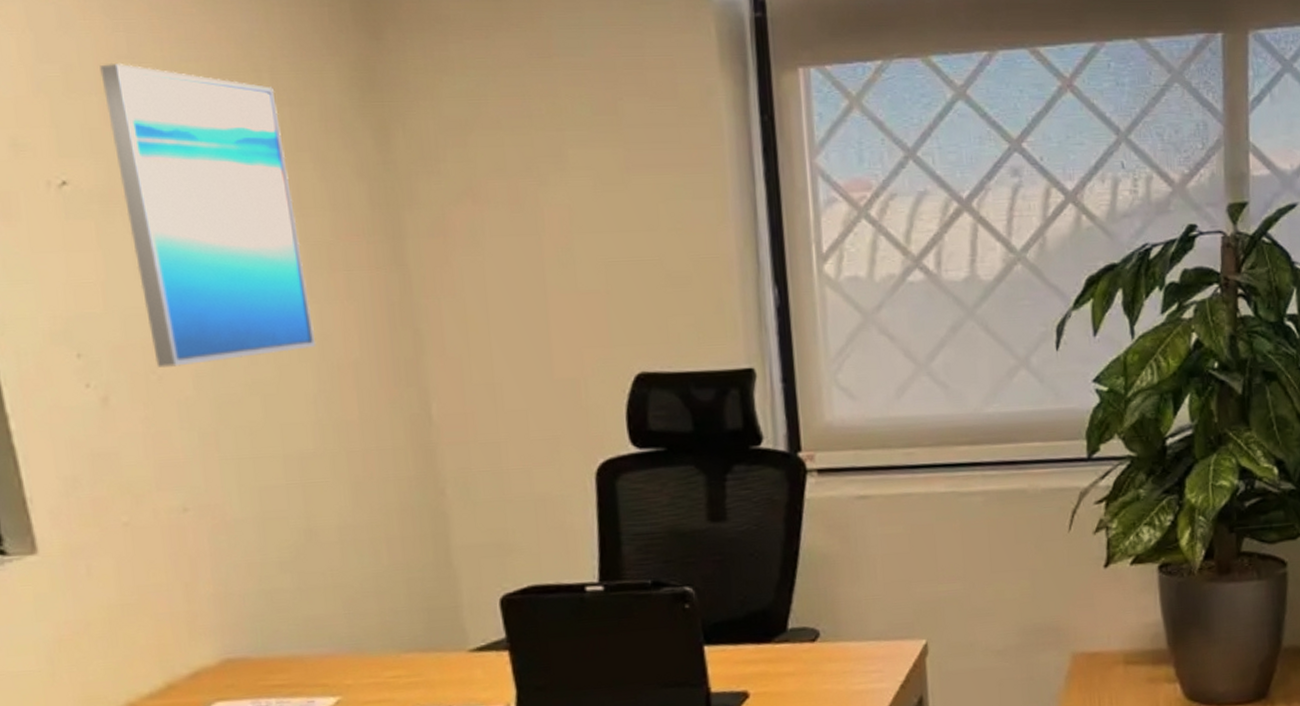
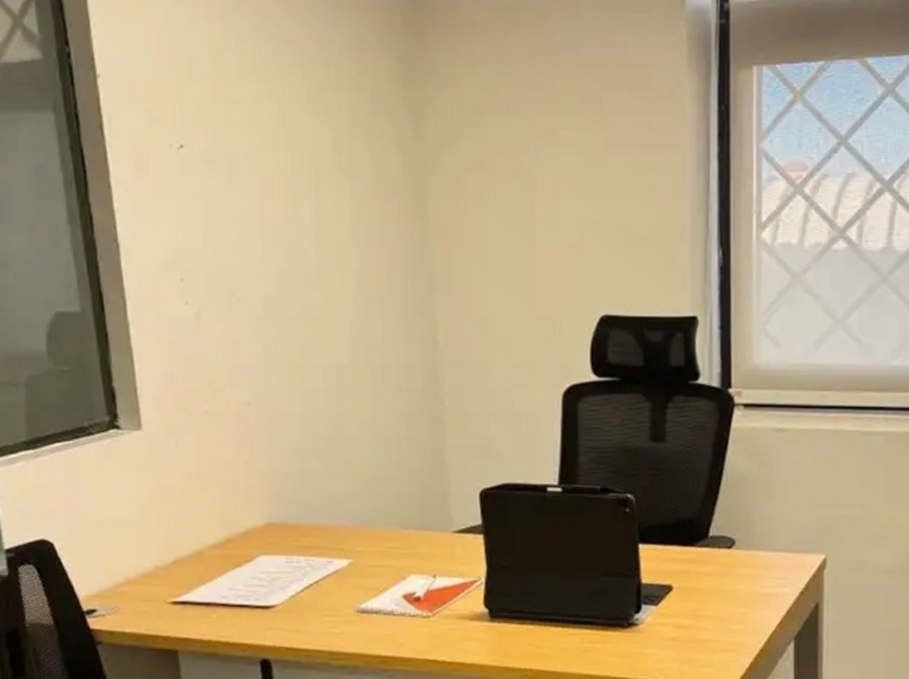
wall art: present [100,62,317,367] -> none [214,54,355,292]

